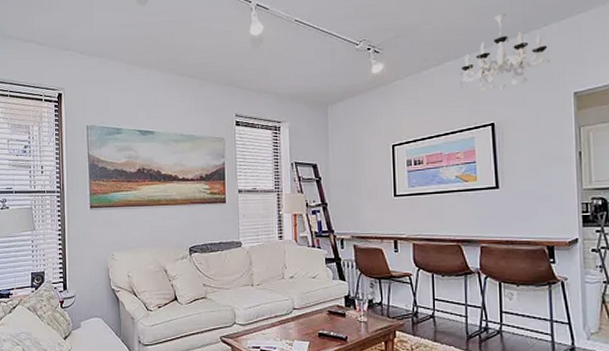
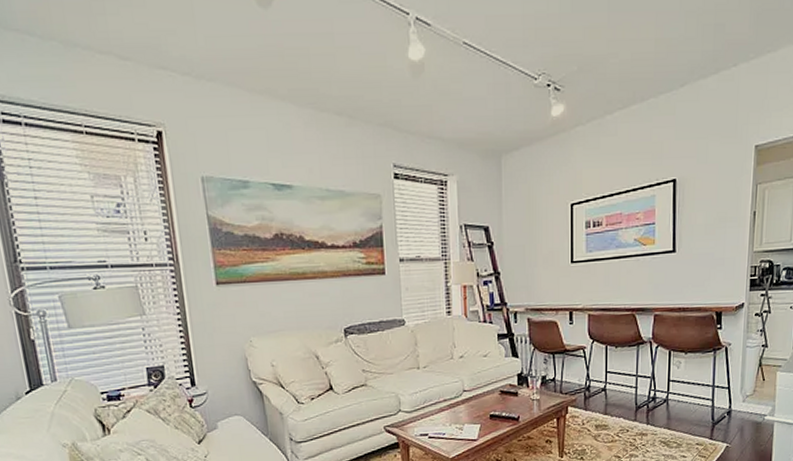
chandelier: present [460,14,550,92] -> none [645,49,736,142]

